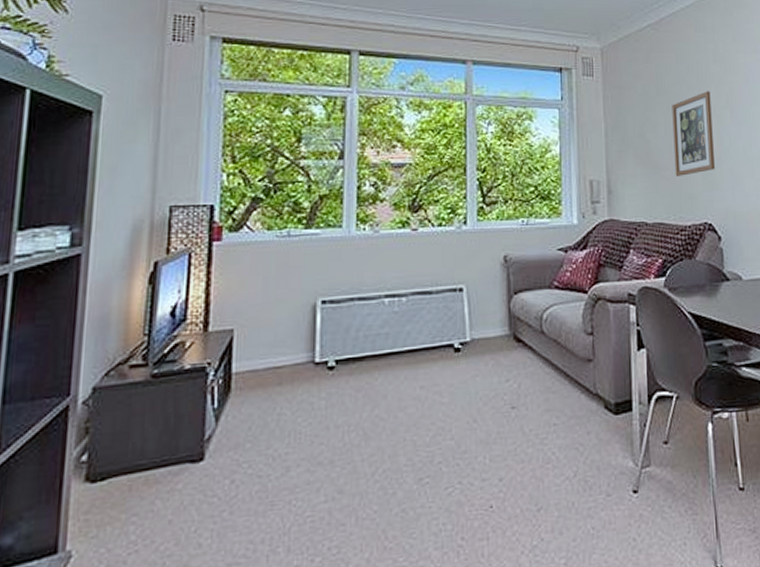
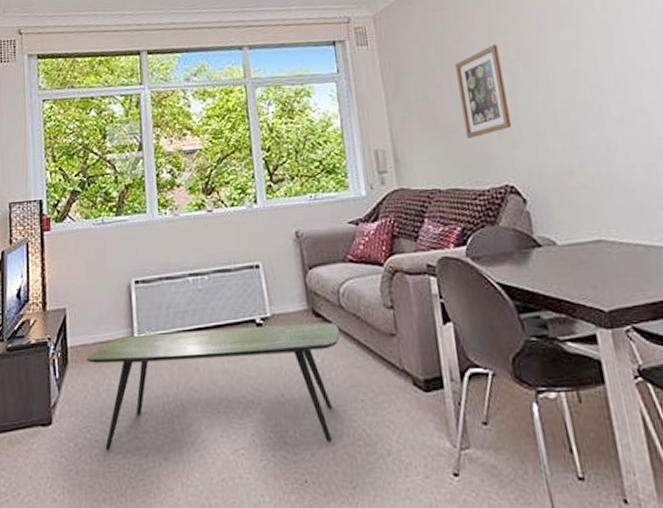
coffee table: none [255,348,538,487] -> present [87,322,340,451]

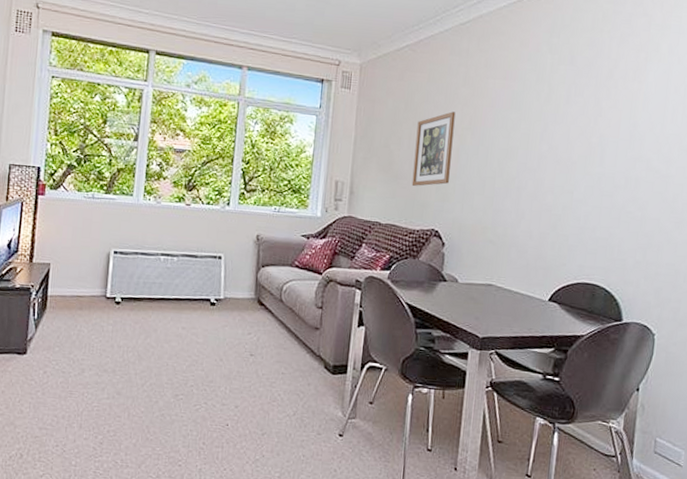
coffee table: present [87,322,340,451] -> none [63,295,276,400]

